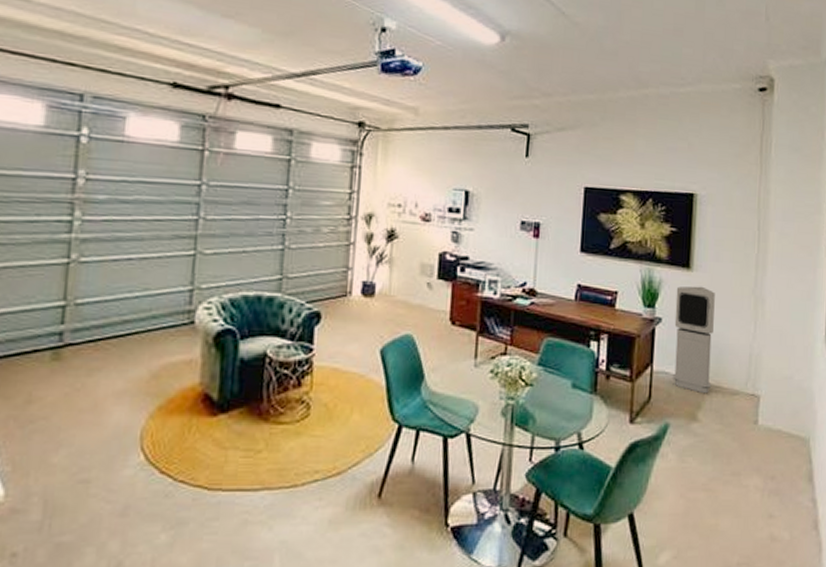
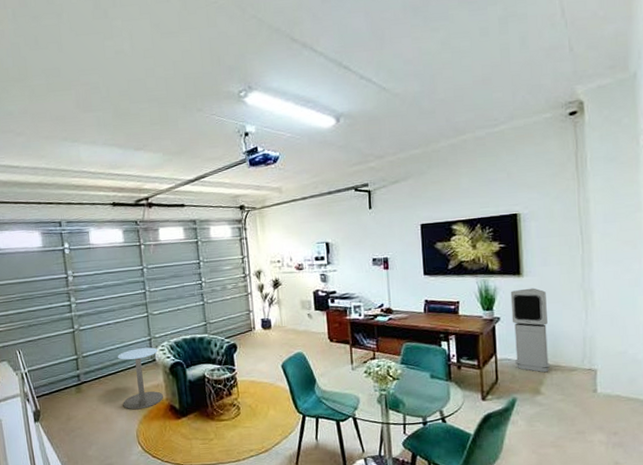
side table: none [127,301,202,396] -> present [117,347,163,410]

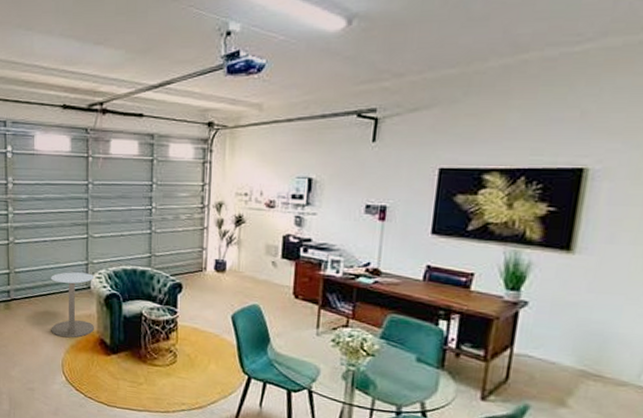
air purifier: present [510,288,551,373] -> none [538,269,604,382]

